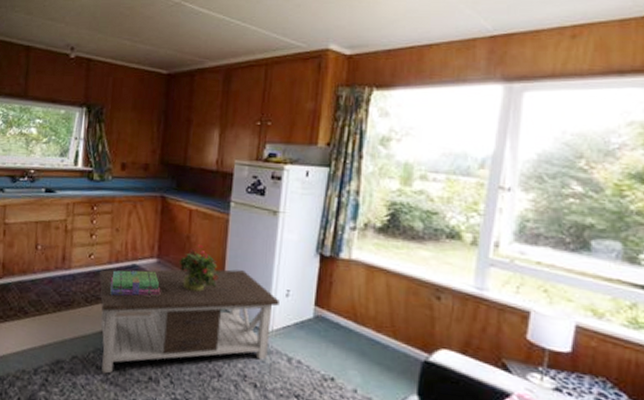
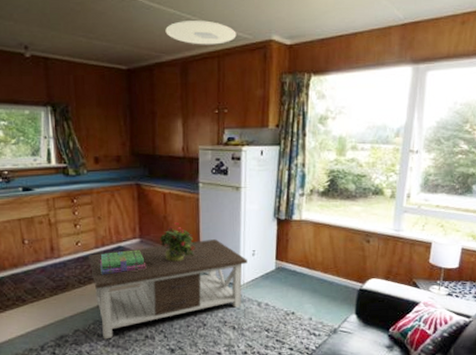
ceiling light: none [212,27,289,52] -> present [165,20,237,45]

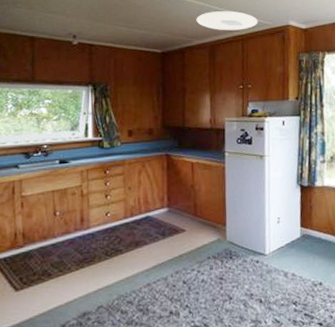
coffee table: present [89,239,247,339] -> none [117,207,273,316]
stack of books: present [99,249,147,275] -> none [127,219,173,247]
potted plant: present [159,222,195,262] -> none [186,191,222,231]

